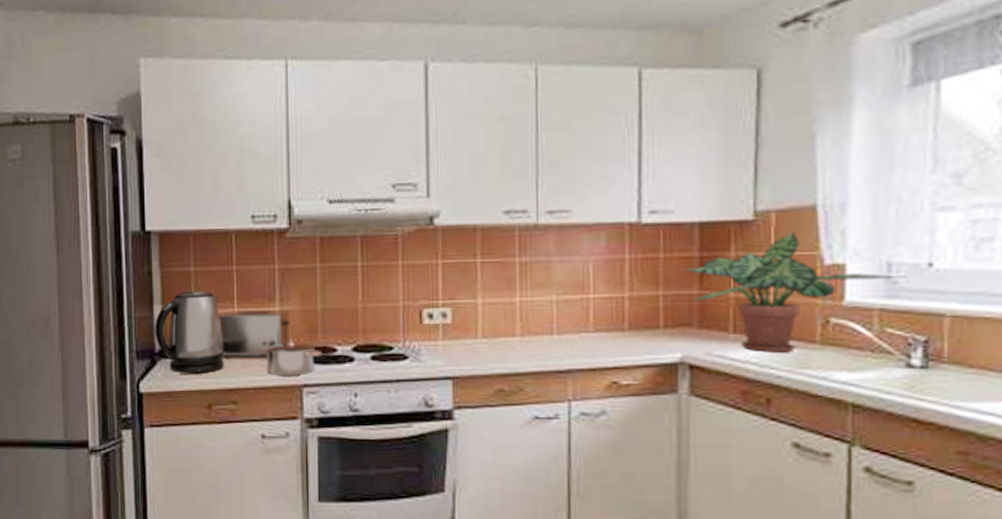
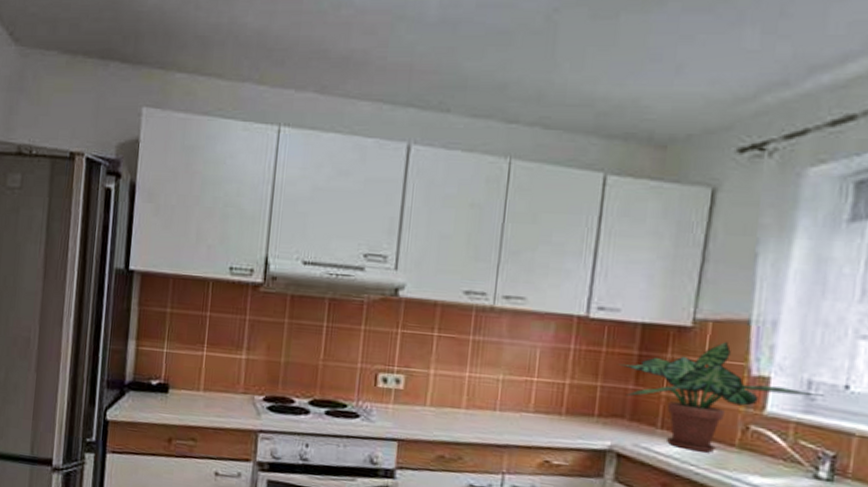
kettle: present [154,290,224,374] -> none [126,330,190,409]
toaster: present [219,310,291,360] -> none [187,353,254,403]
cooking pot: present [261,338,323,377] -> none [224,385,281,422]

